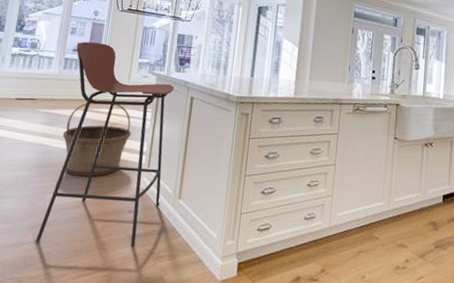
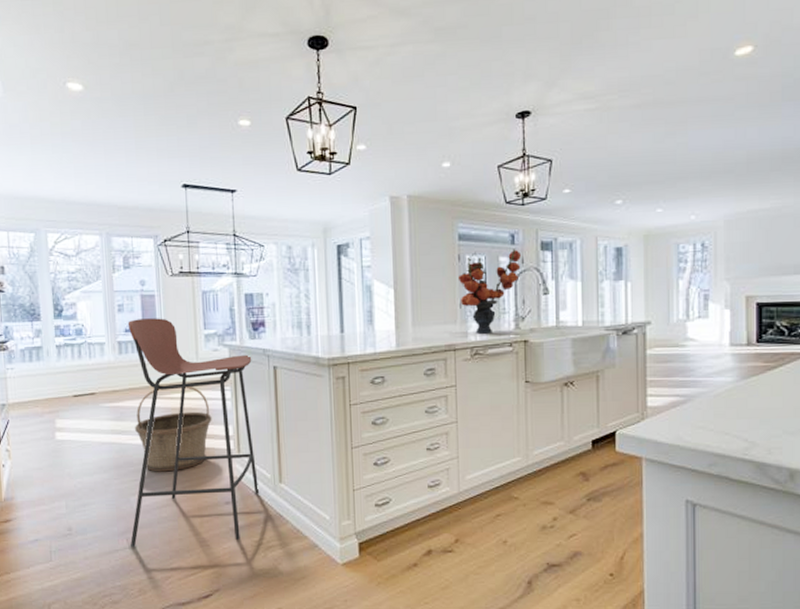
bouquet: none [350,28,401,95] -> present [457,247,521,334]

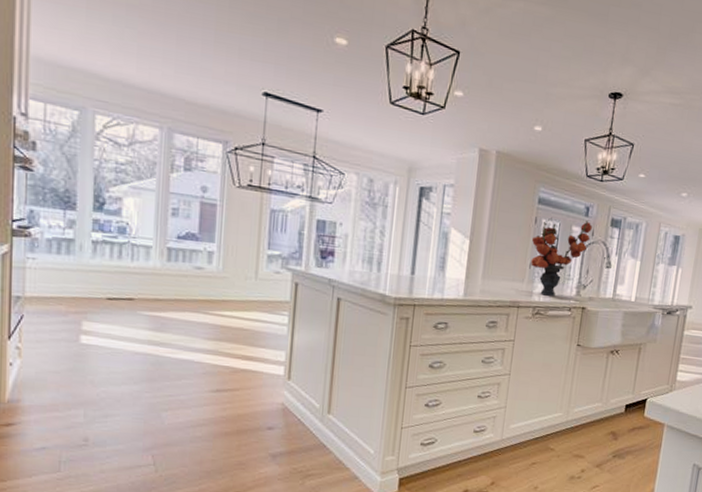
bar stool: present [127,318,260,548] -> none [156,226,316,466]
basket: present [135,387,212,472] -> none [176,304,264,391]

